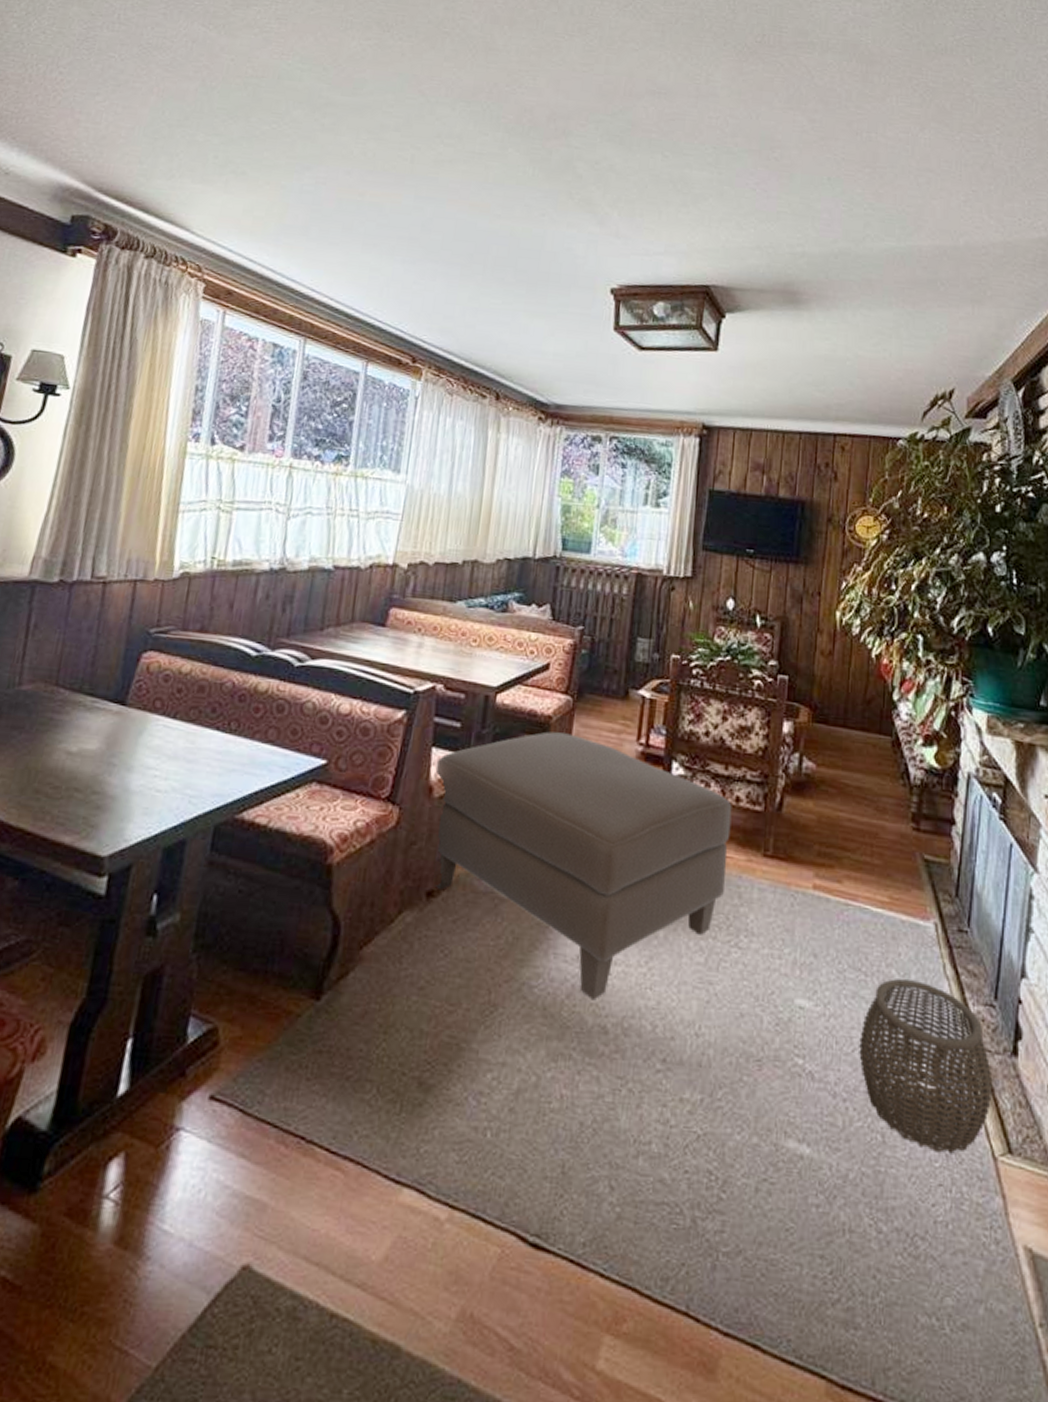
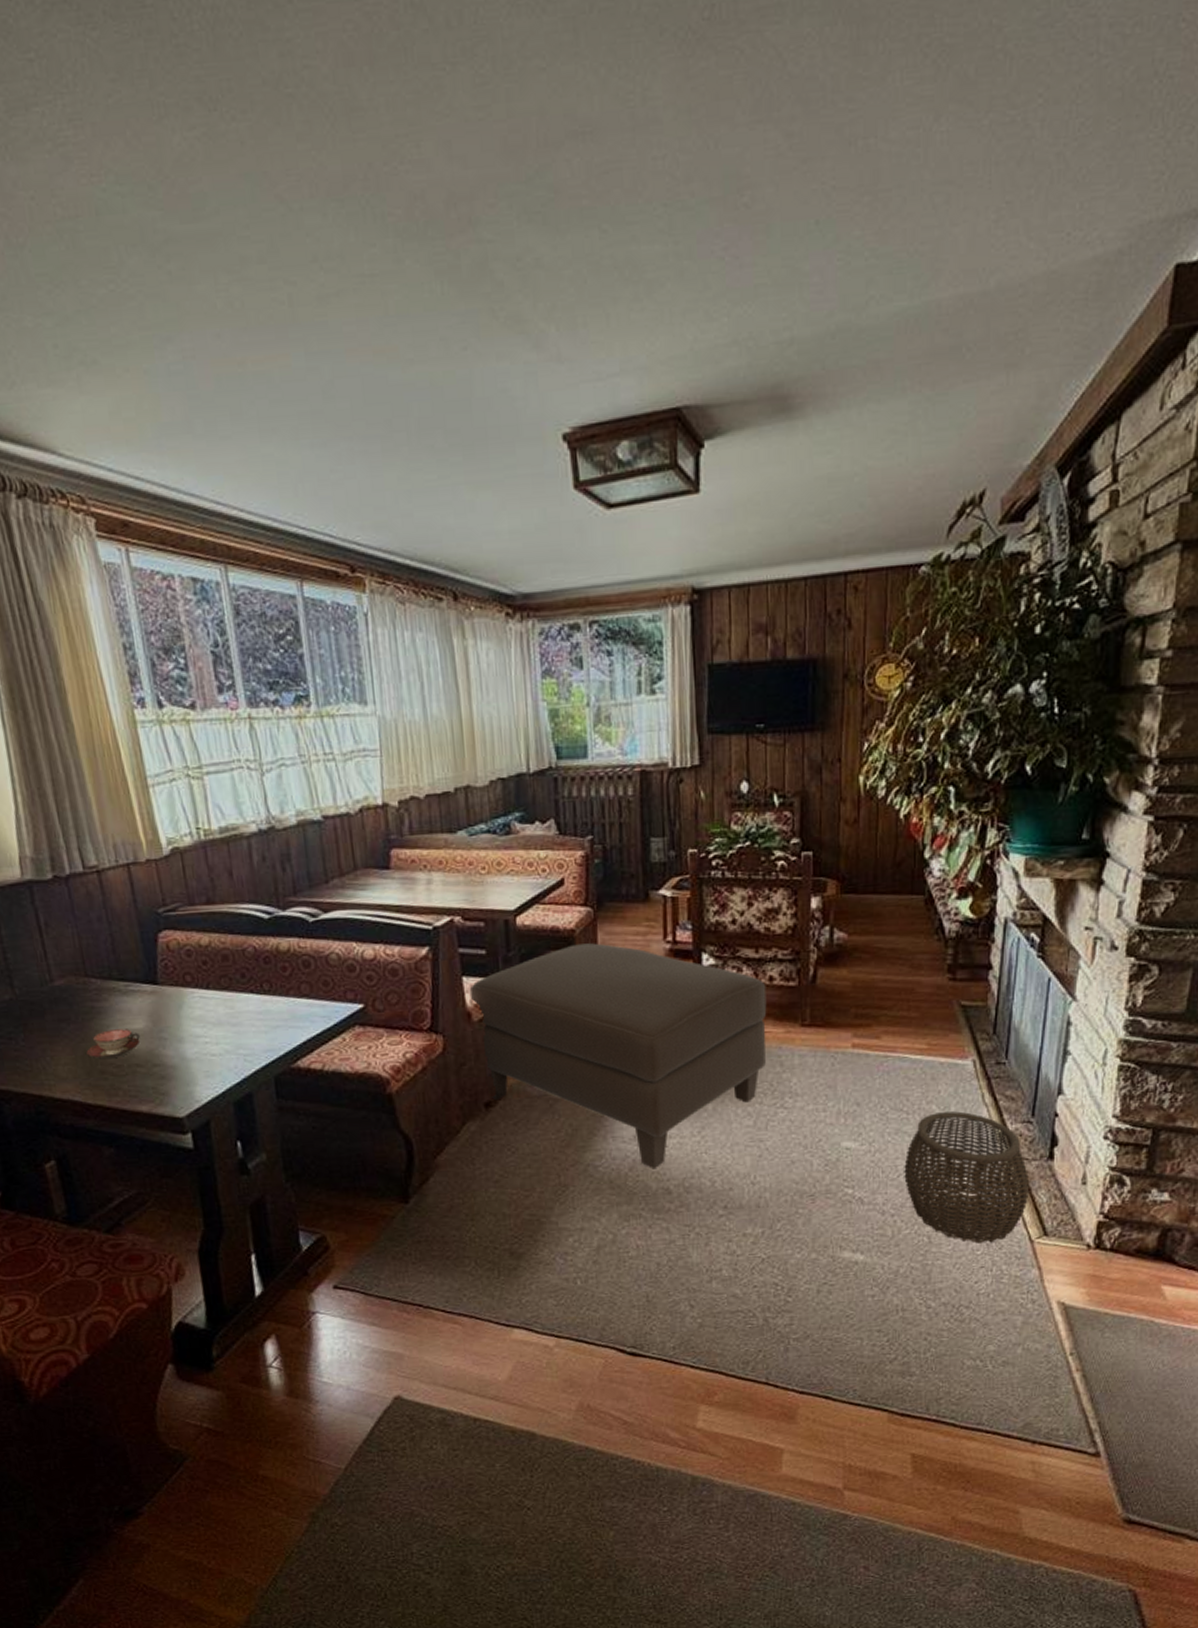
teacup: none [27,745,90,779] -> present [86,1029,140,1060]

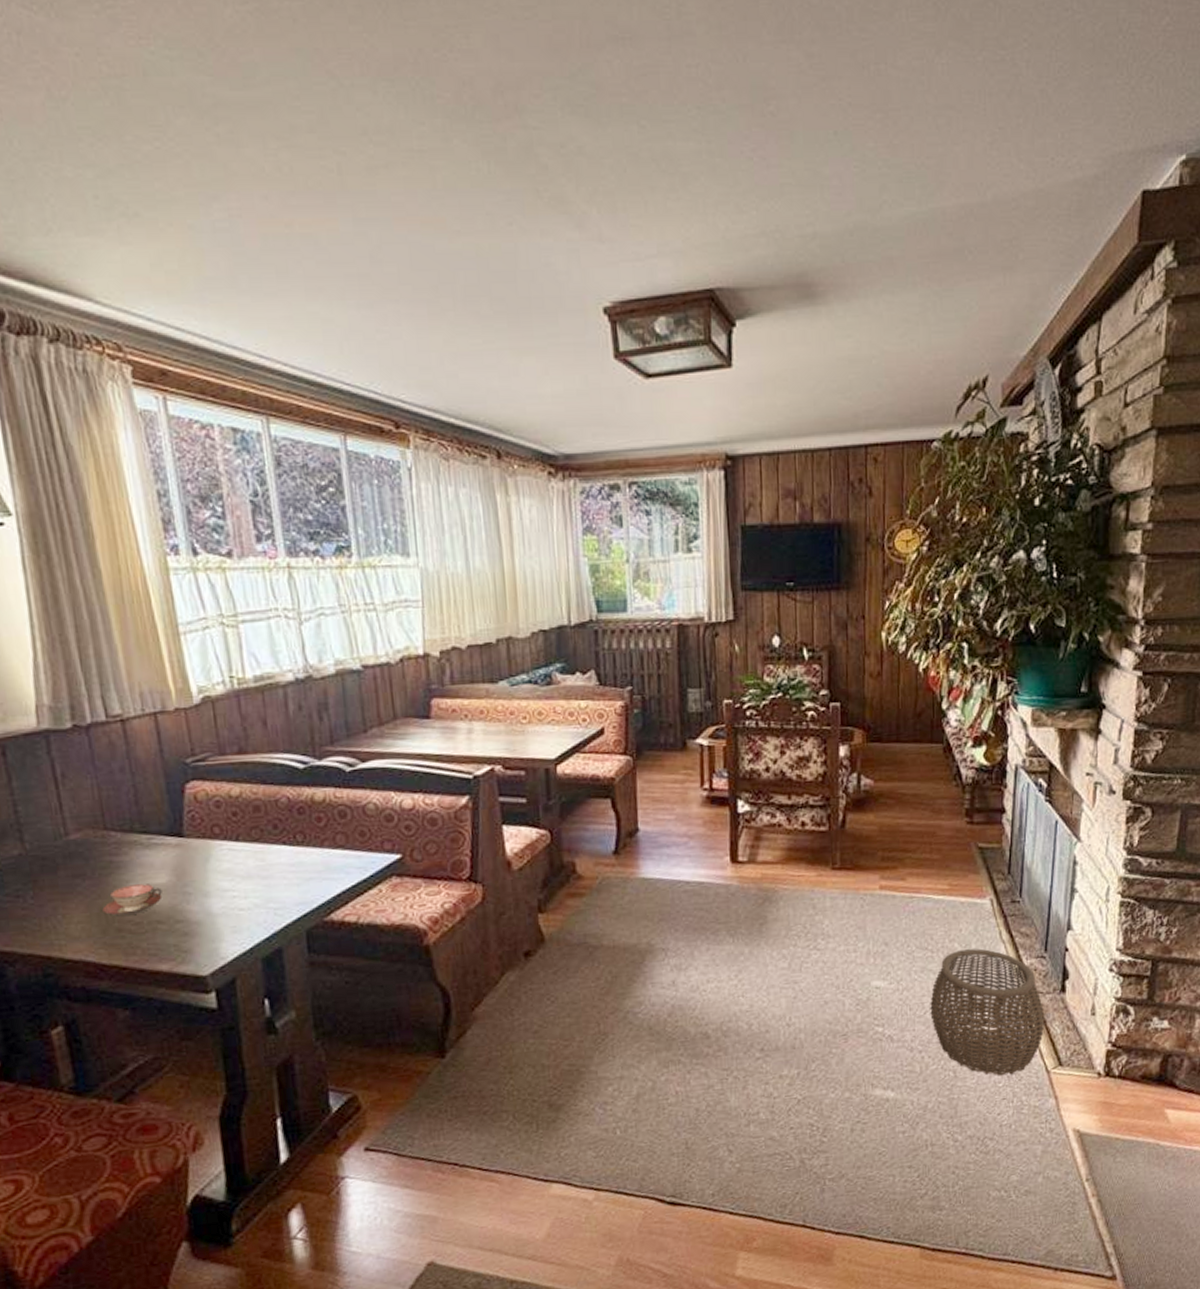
ottoman: present [469,943,767,1168] -> none [509,791,800,1013]

